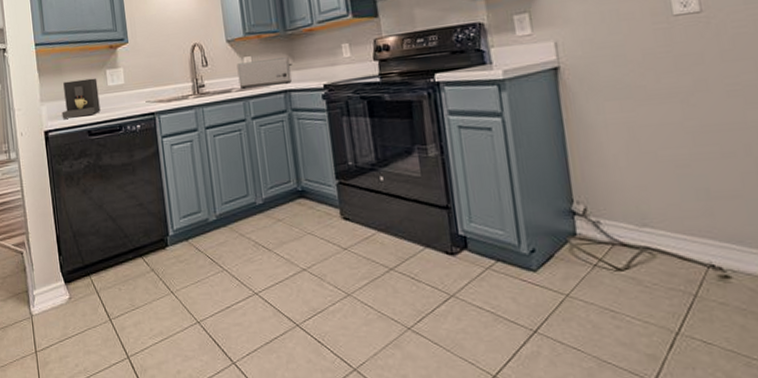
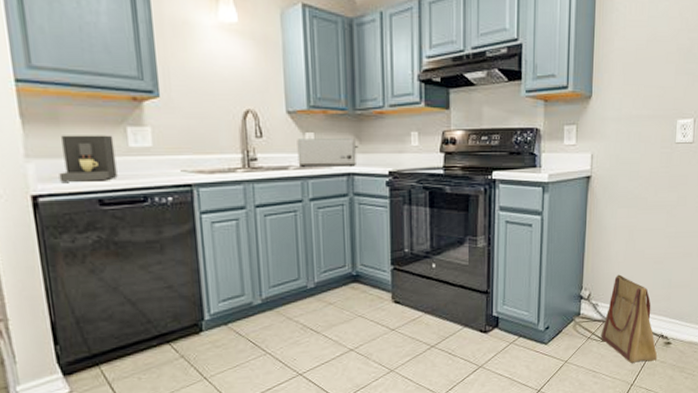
shopping bag: none [611,183,713,302] -> present [601,274,658,363]

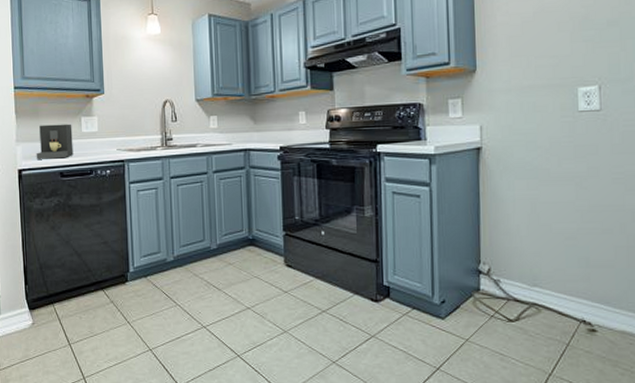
toaster: present [297,138,359,168] -> none [203,119,254,146]
shopping bag: present [601,274,658,363] -> none [506,249,581,350]

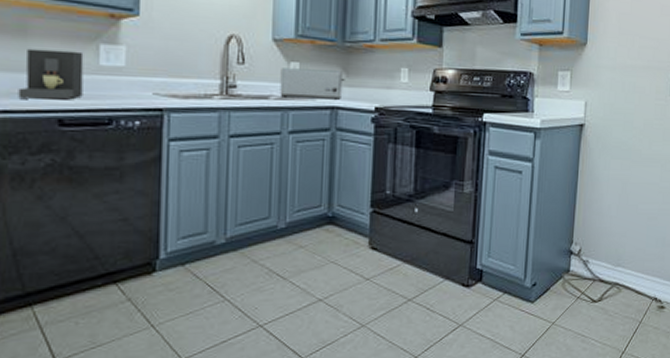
toaster: none [203,119,254,146] -> present [280,68,345,101]

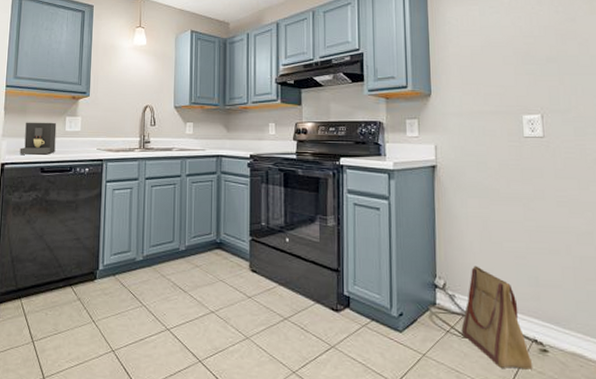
toaster: present [280,68,345,101] -> none [179,127,227,151]
shopping bag: none [591,229,651,328] -> present [461,265,533,370]

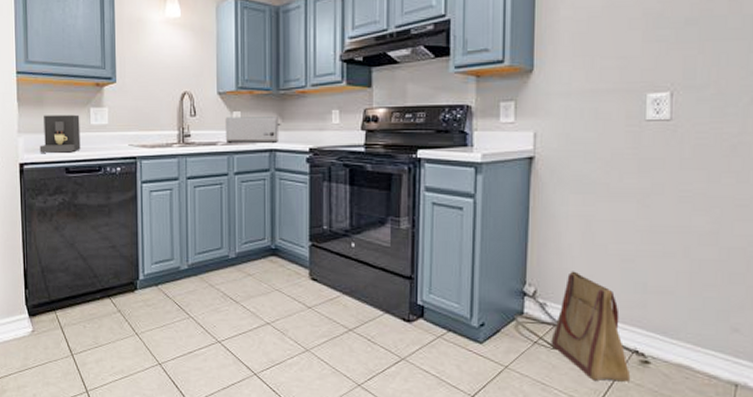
toaster: none [179,127,227,151] -> present [225,117,281,144]

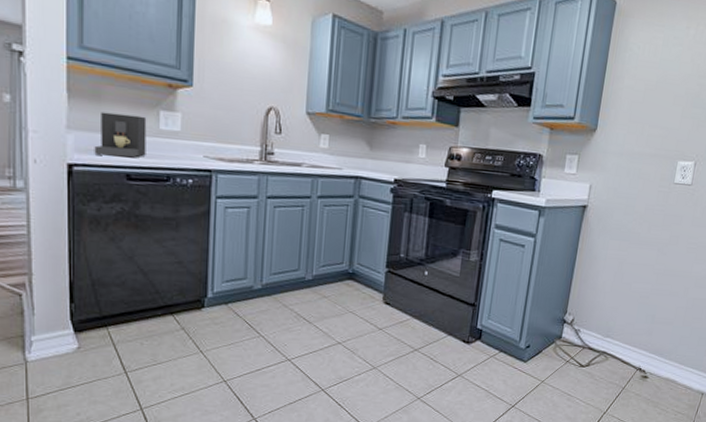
toaster: present [225,117,281,144] -> none [311,139,369,172]
shopping bag: present [551,271,631,382] -> none [579,304,633,393]

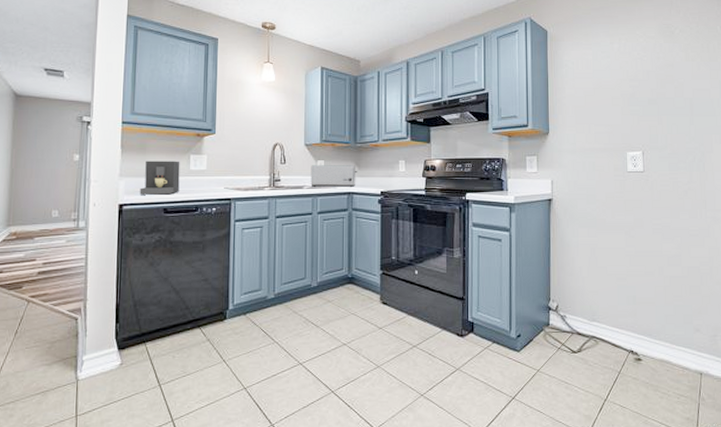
toaster: none [311,139,369,172] -> present [311,165,358,188]

